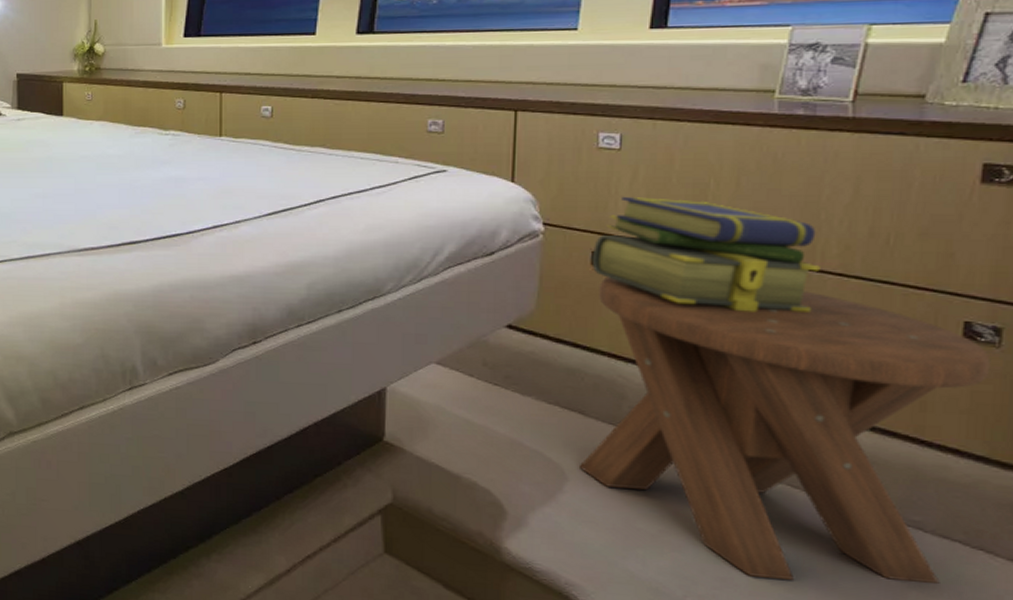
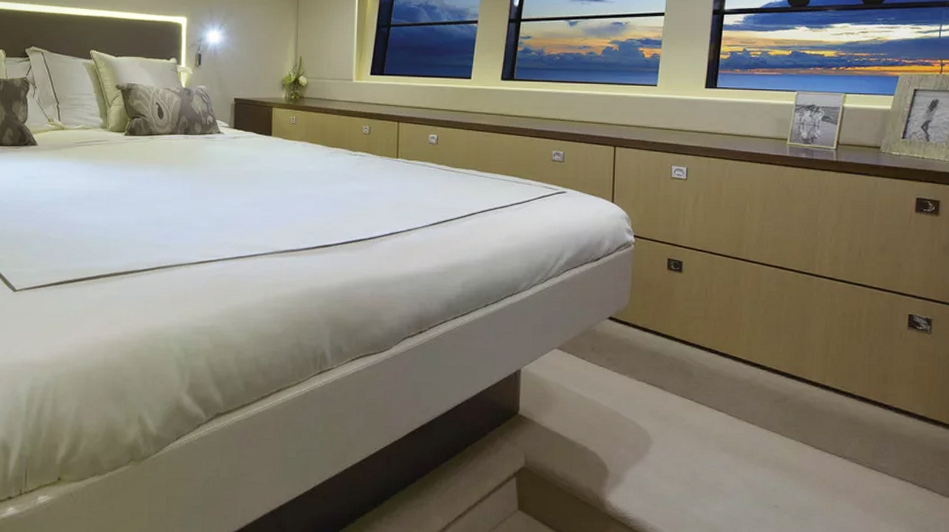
music stool: present [578,276,991,584] -> none [659,278,926,517]
stack of books: present [591,196,820,312] -> none [667,215,818,307]

